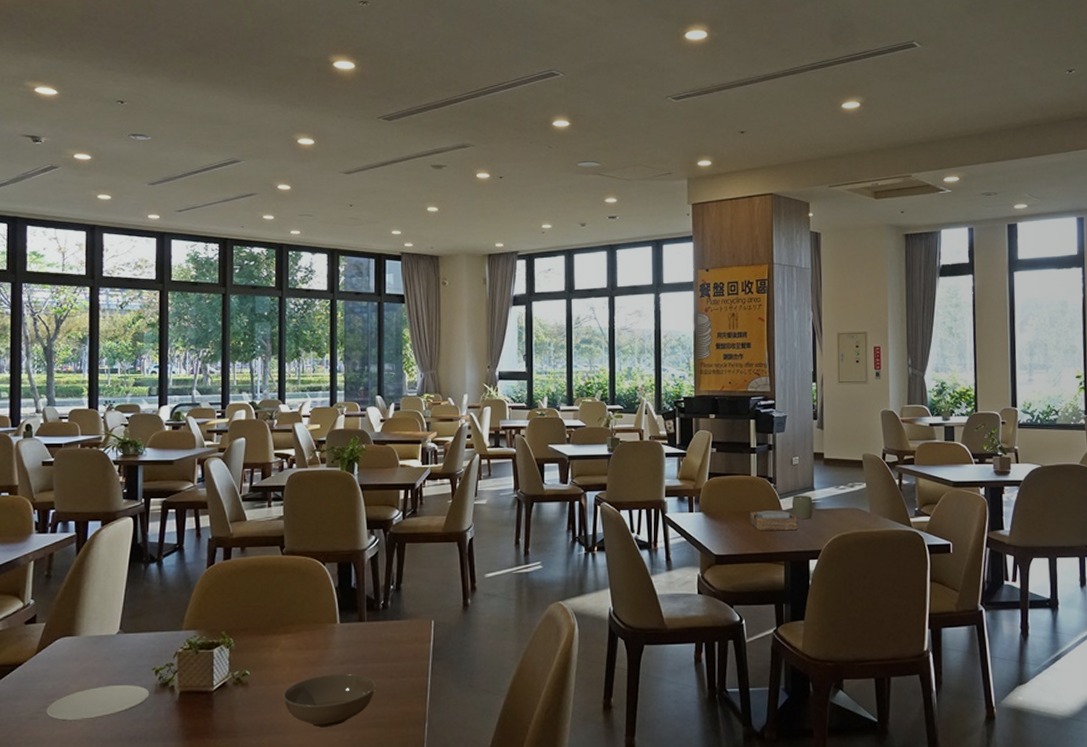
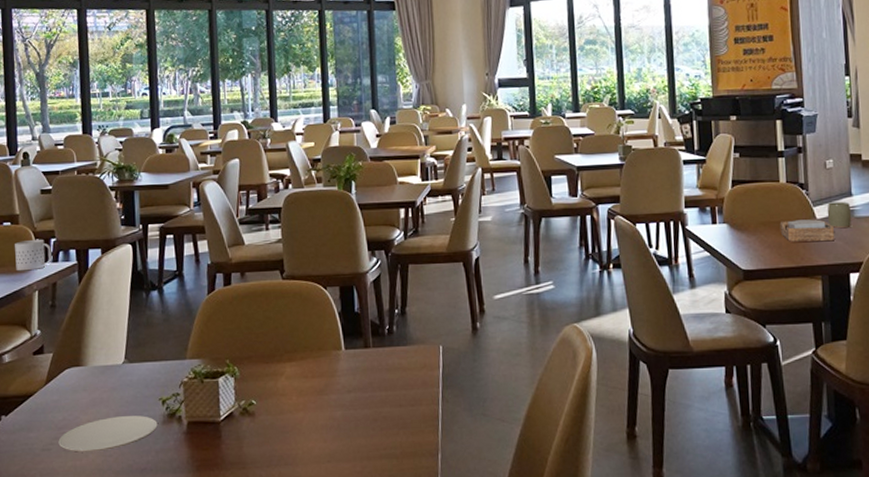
mug: none [11,510,51,541] -> present [14,239,53,271]
bowl: present [282,673,376,727] -> none [290,402,385,458]

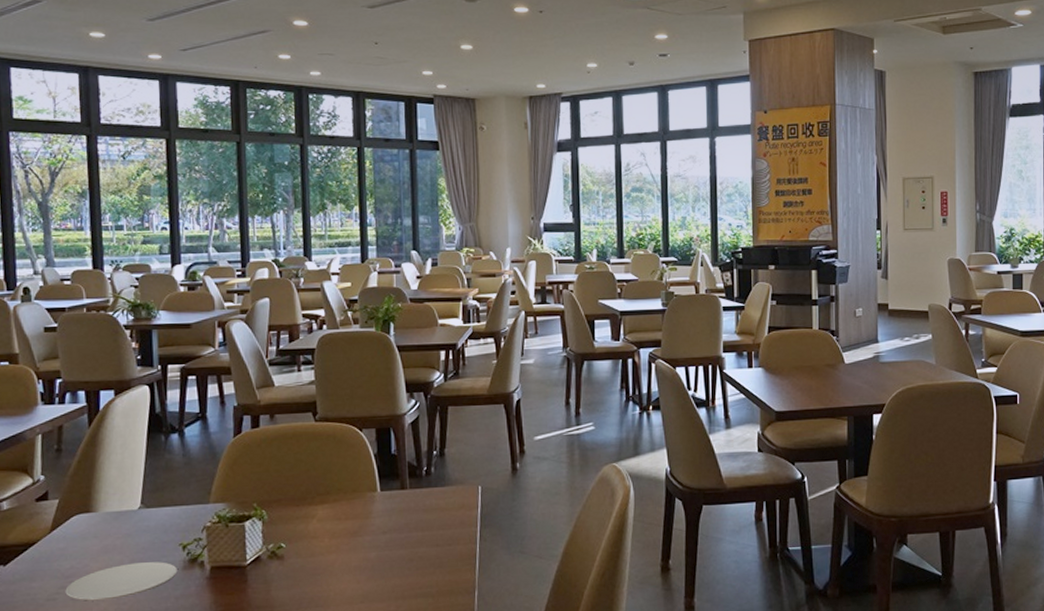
mug: present [14,239,53,271] -> none [13,379,58,414]
napkin holder: present [779,219,835,242] -> none [811,364,861,385]
mug: present [827,201,852,229] -> none [855,348,877,373]

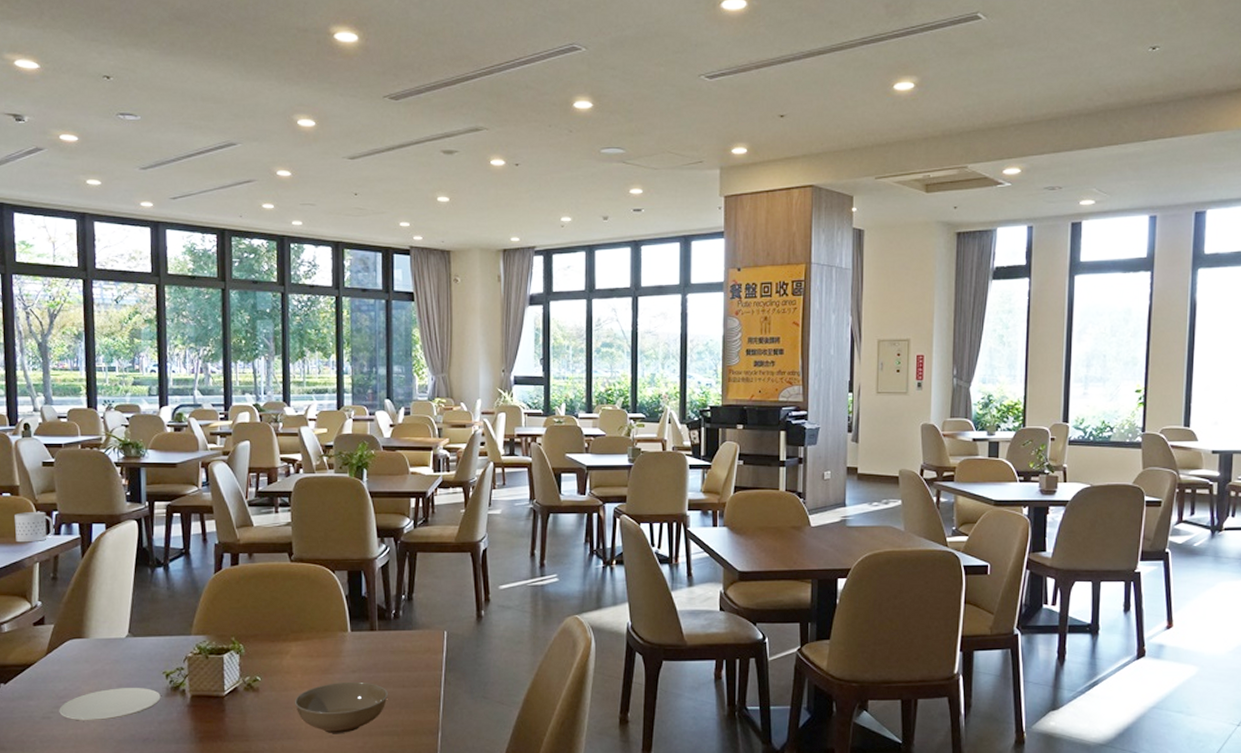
mug: none [13,379,58,414] -> present [13,511,55,543]
bowl: none [321,543,421,599] -> present [294,681,388,733]

